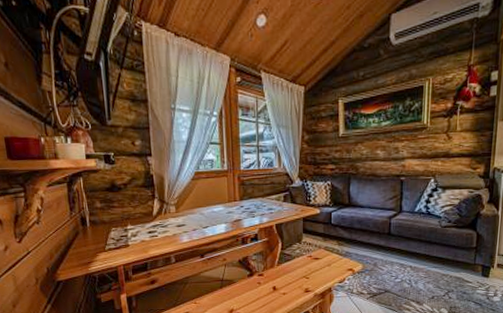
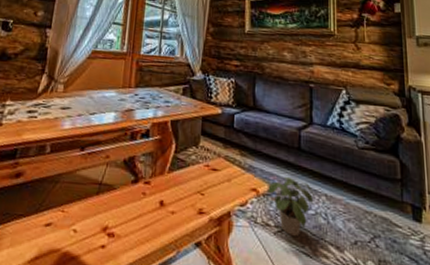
potted plant: none [362,256,401,298] -> present [268,176,314,236]

